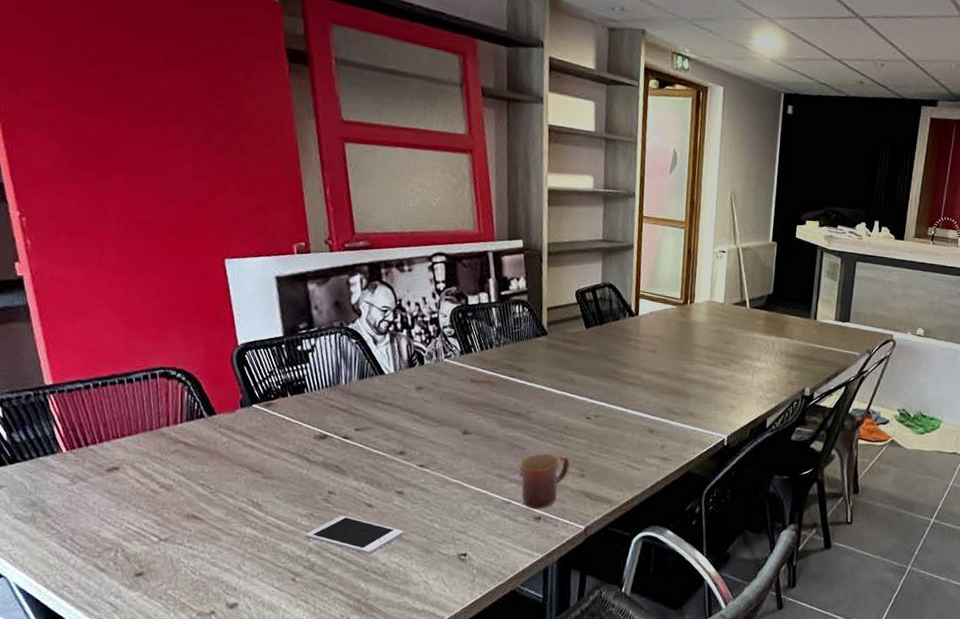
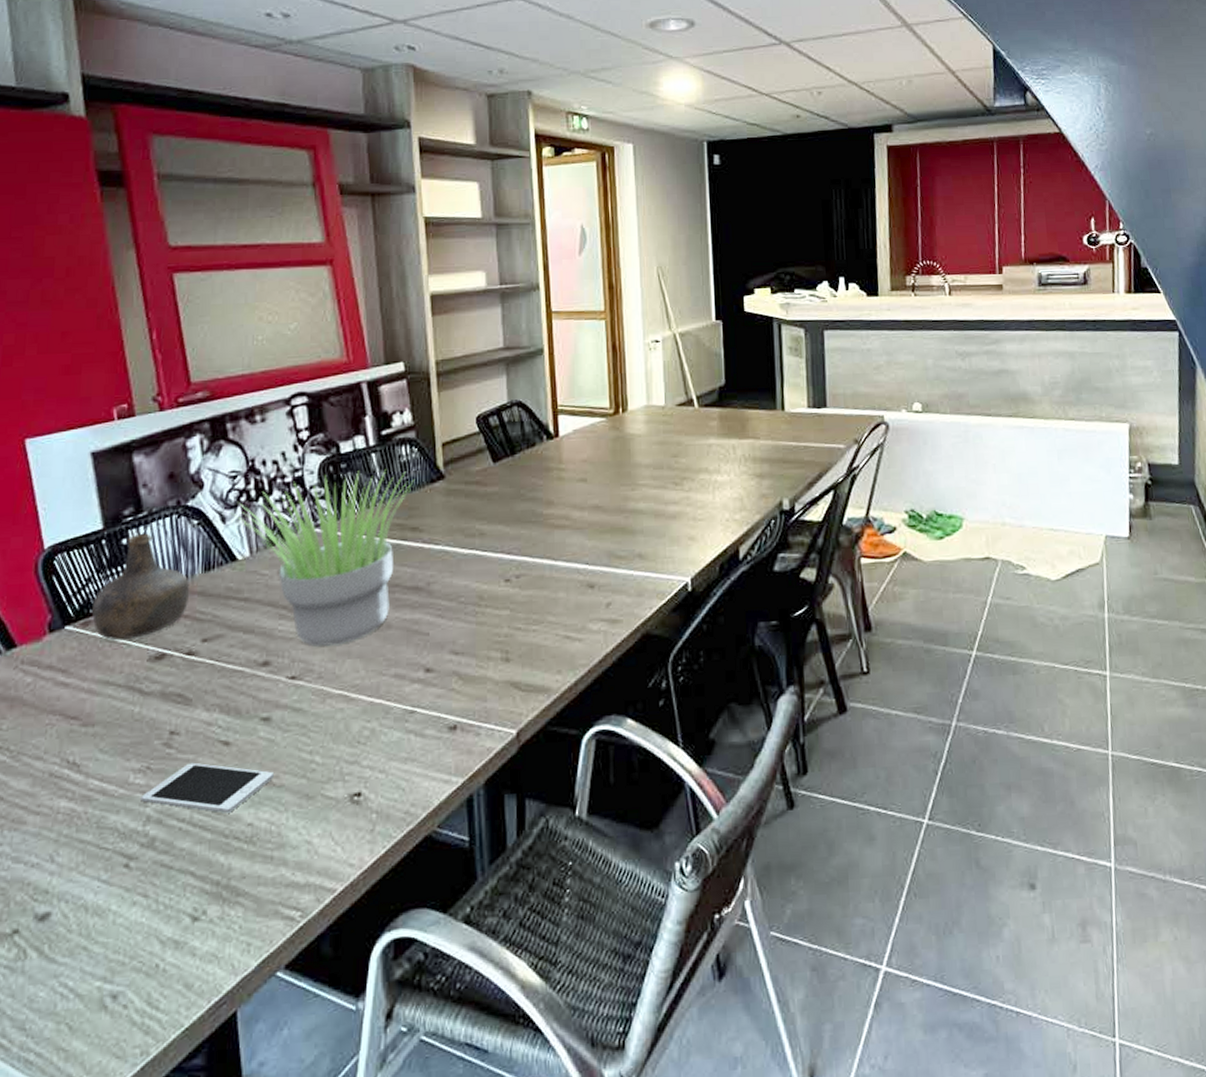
bottle: none [273,343,348,421] -> present [92,533,190,641]
potted plant: none [384,319,525,447] -> present [234,469,415,646]
mug: present [518,453,570,509] -> none [421,635,488,716]

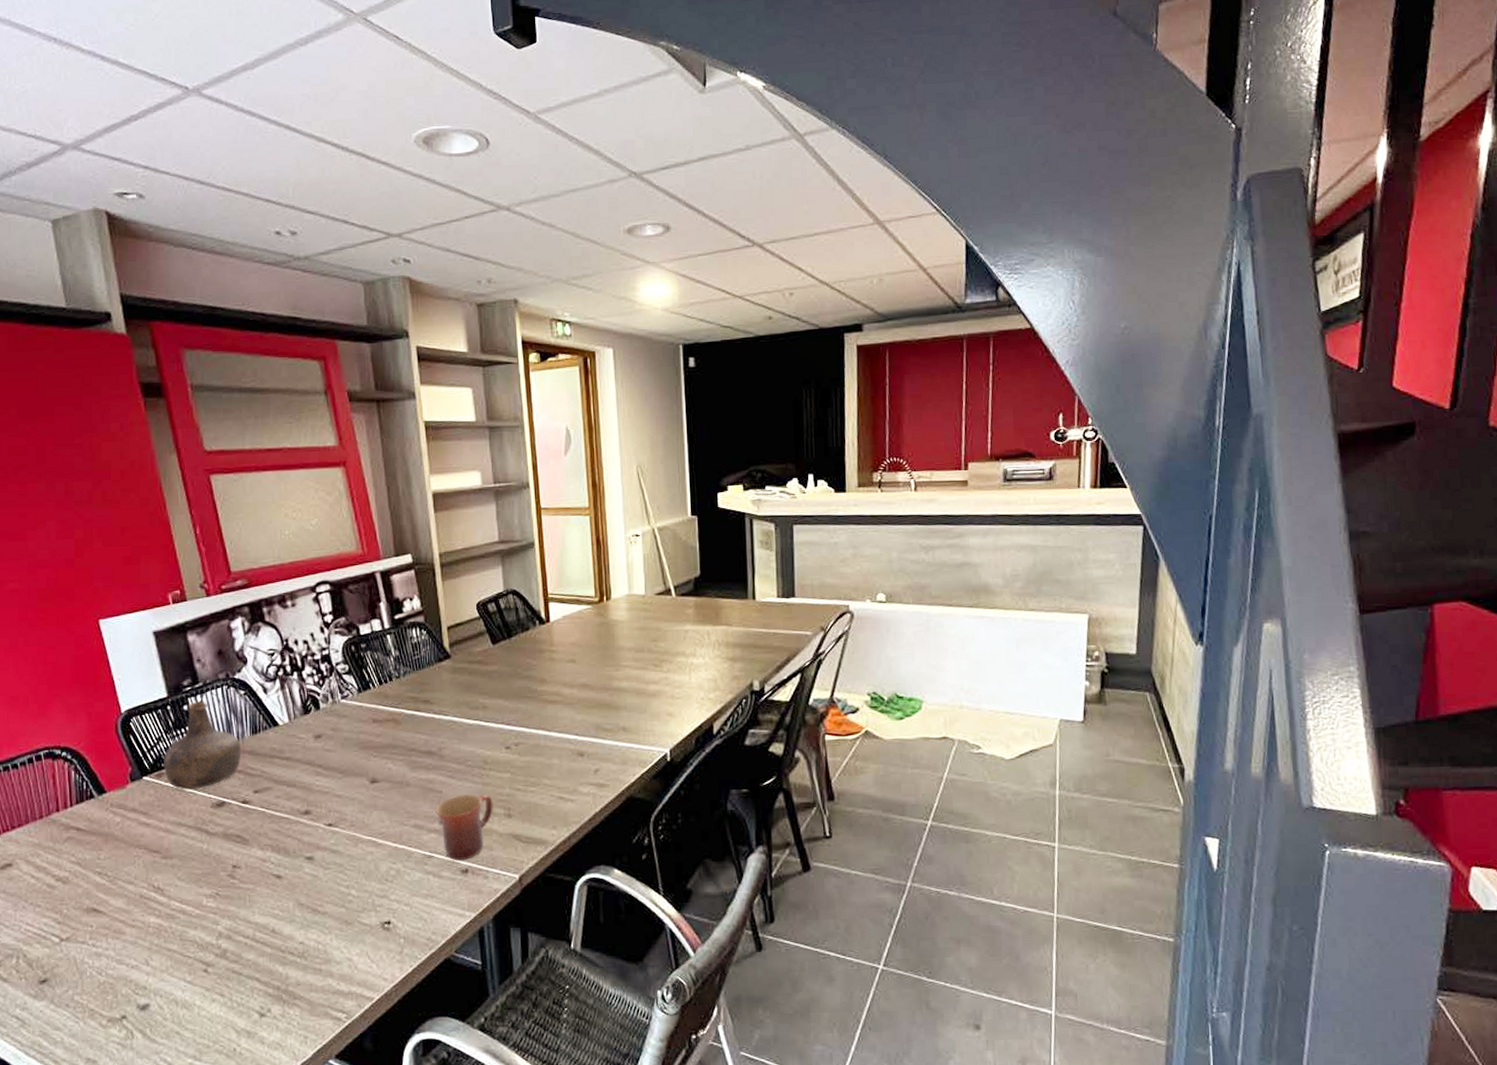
cell phone: present [140,762,274,813] -> none [213,891,318,933]
potted plant: present [234,469,415,646] -> none [274,649,425,800]
mug: none [421,635,488,716] -> present [435,794,493,861]

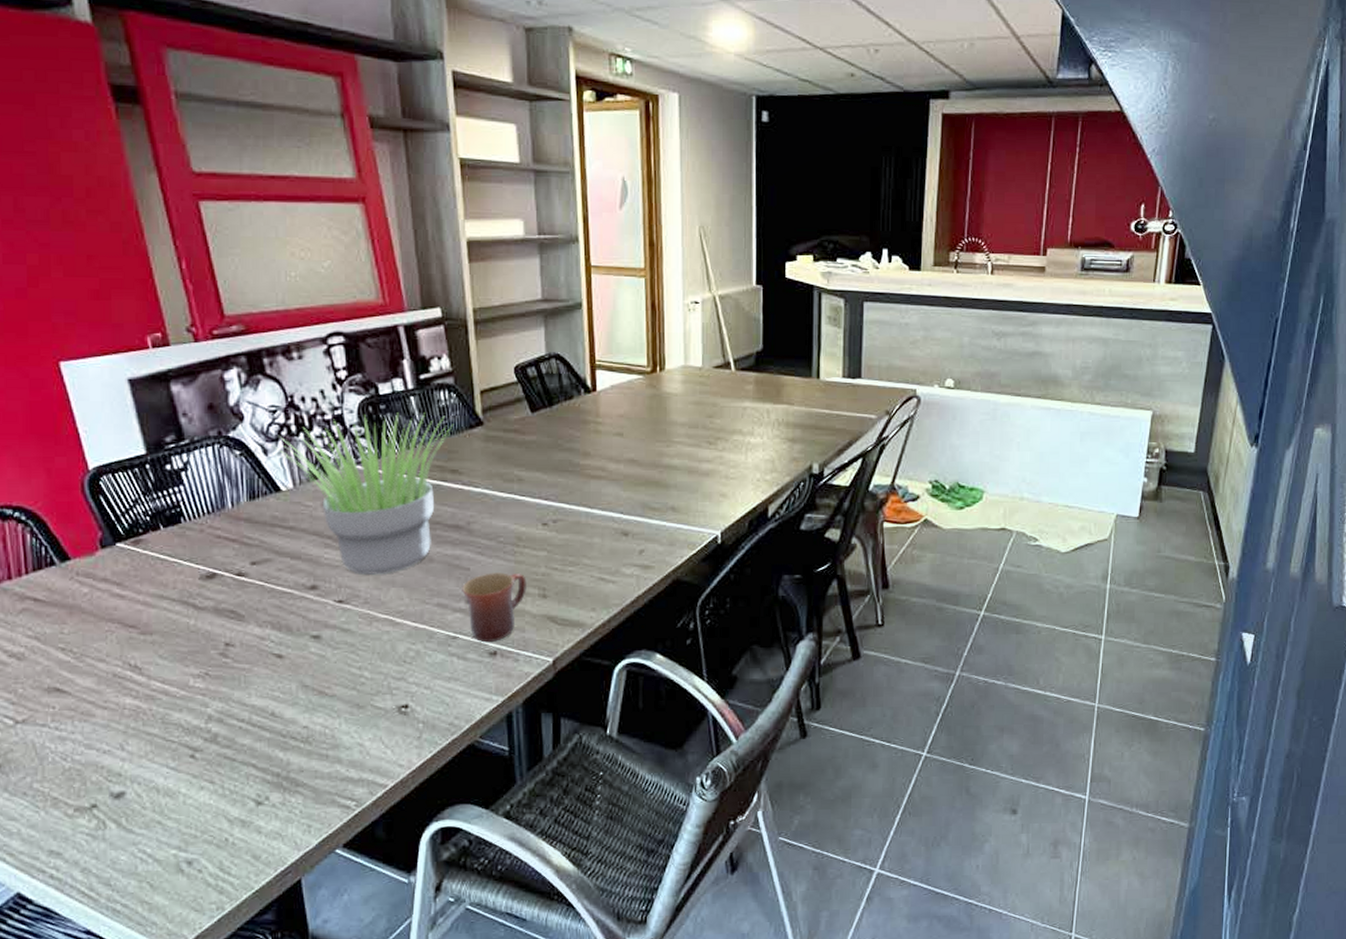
bottle: present [164,701,242,790] -> none [142,460,237,559]
potted plant: none [274,649,425,800] -> present [276,412,454,575]

